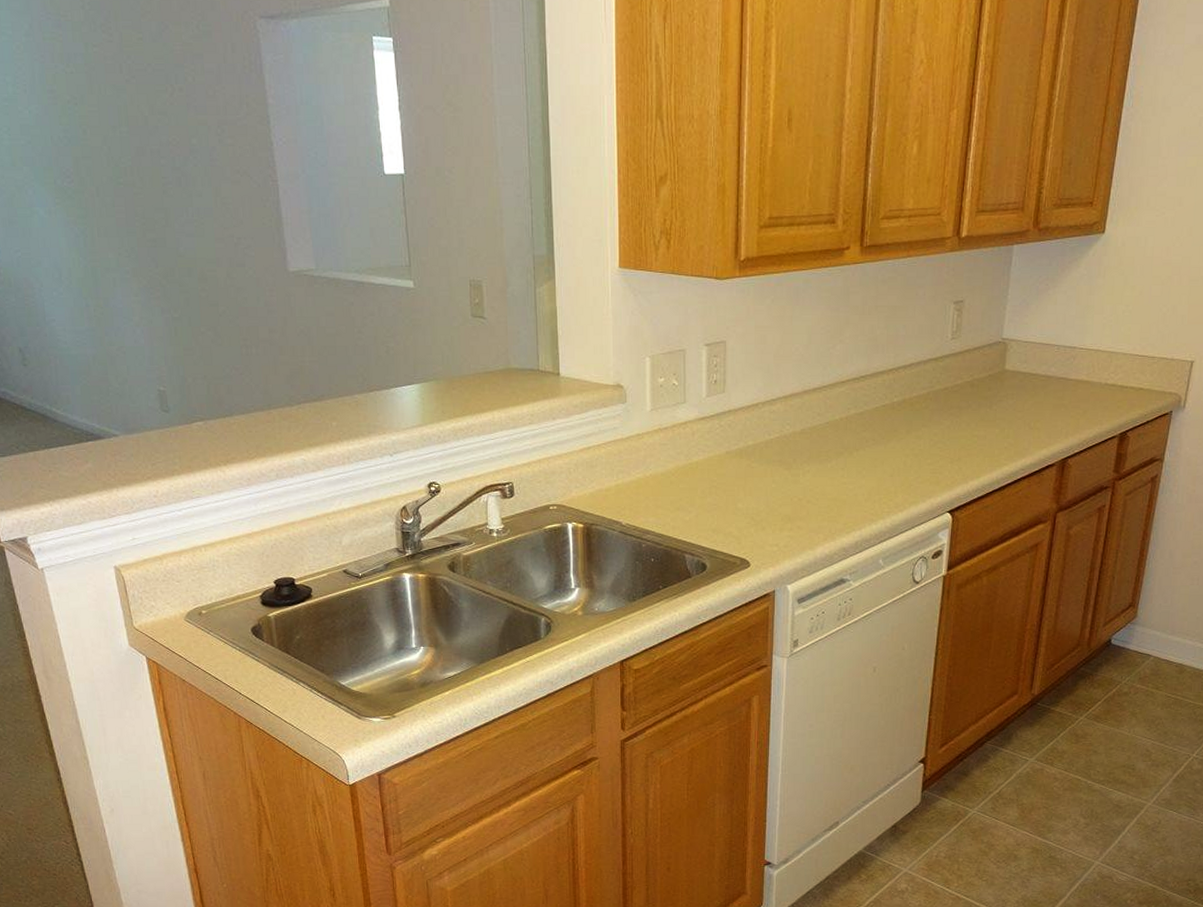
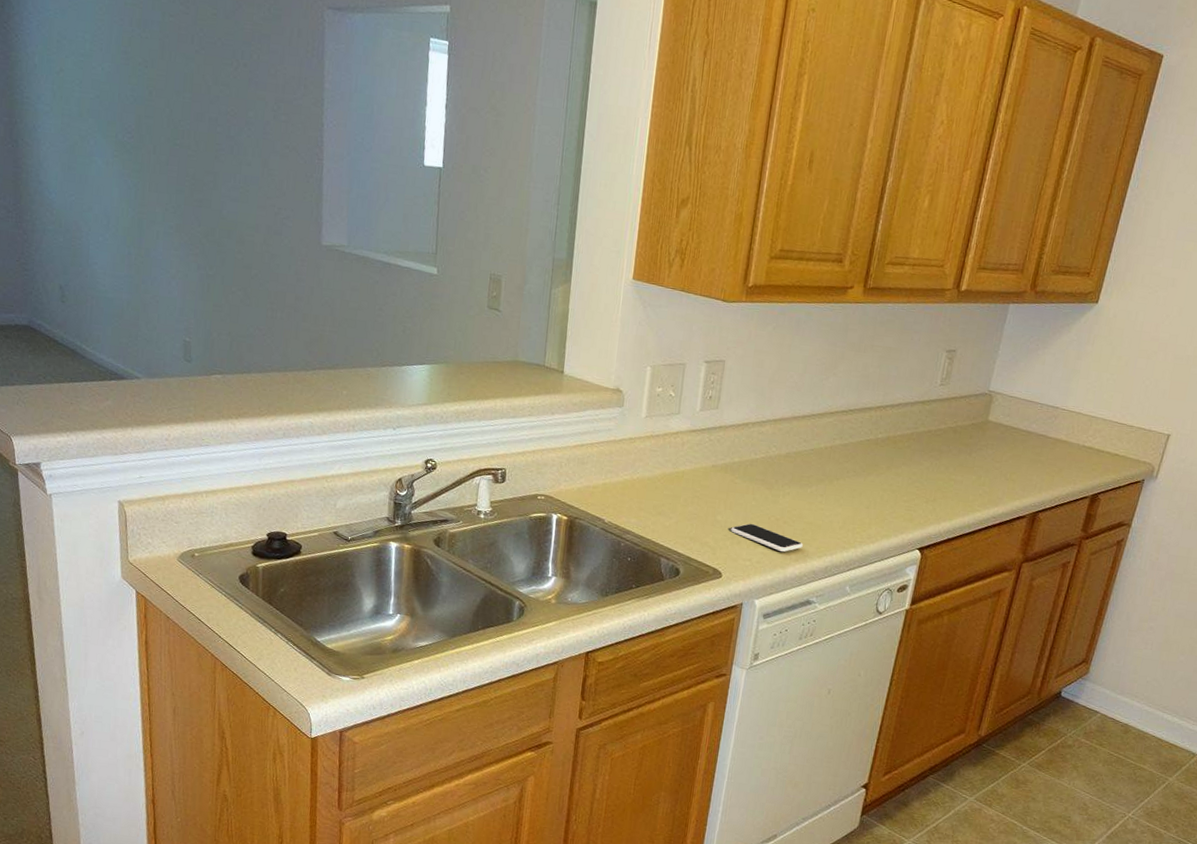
smartphone: none [754,508,830,533] -> present [731,524,803,552]

